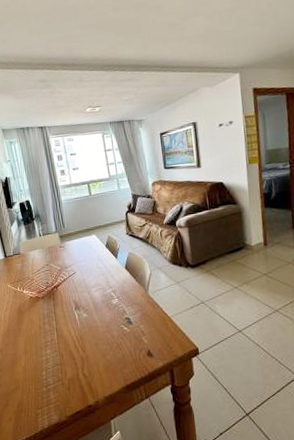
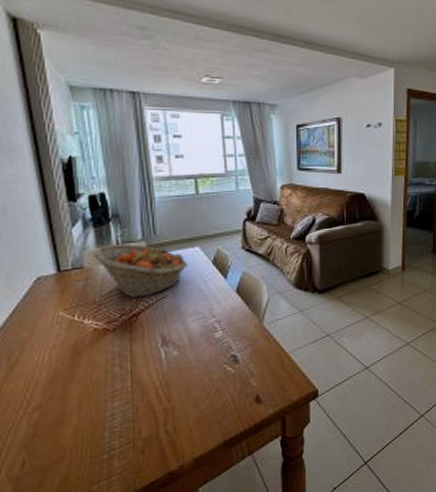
fruit basket: none [24,235,88,274] -> present [92,243,188,297]

